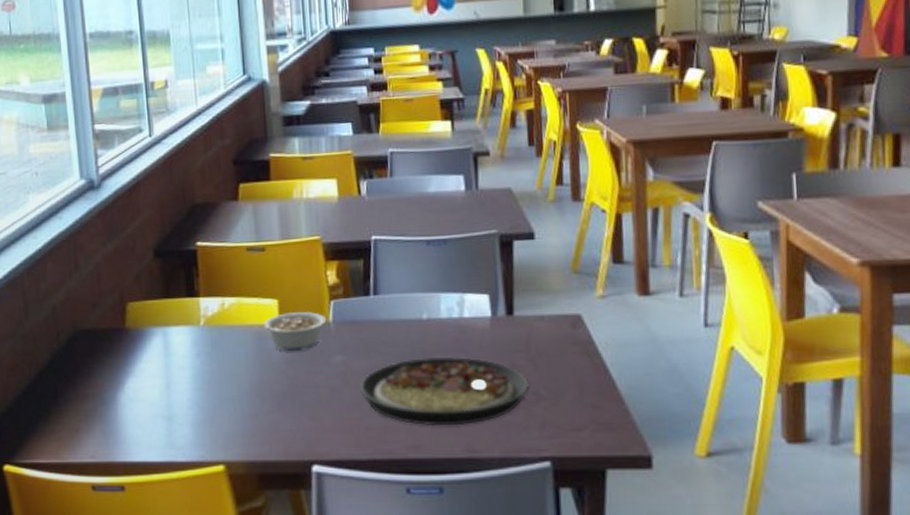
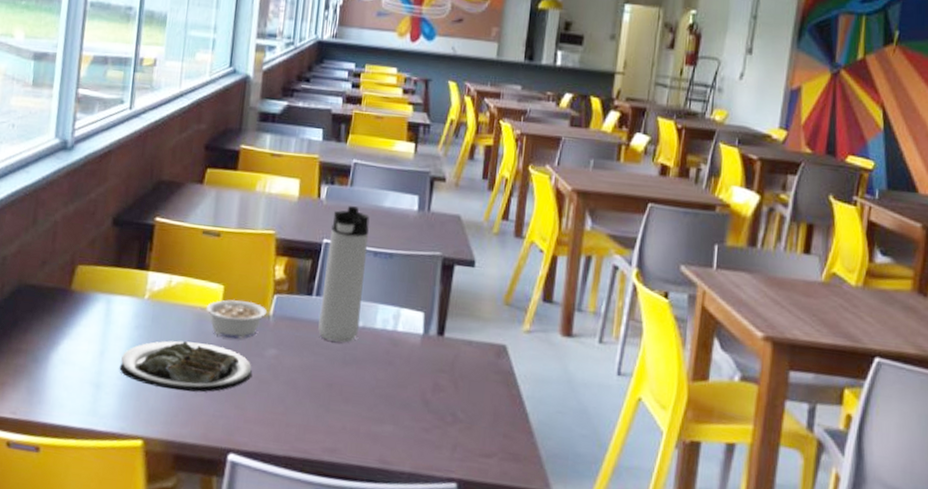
plate: none [188,361,323,411] -> present [119,340,253,393]
plate: present [359,357,529,426] -> none [287,364,448,436]
thermos bottle: none [377,197,423,338] -> present [318,206,370,343]

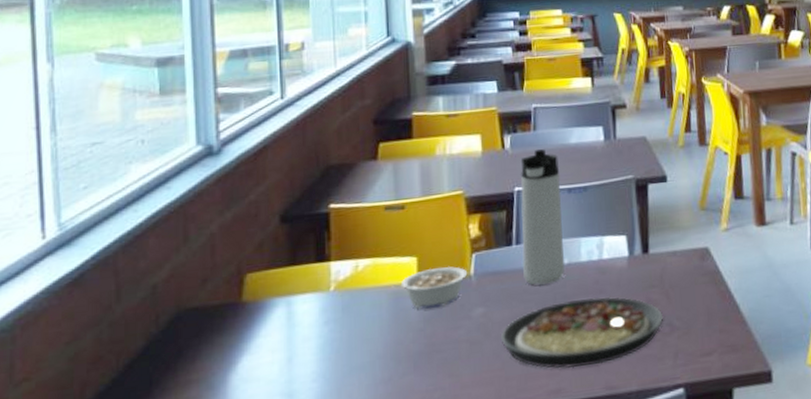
plate: present [119,340,253,393] -> none [312,319,462,379]
plate: none [287,364,448,436] -> present [500,297,663,369]

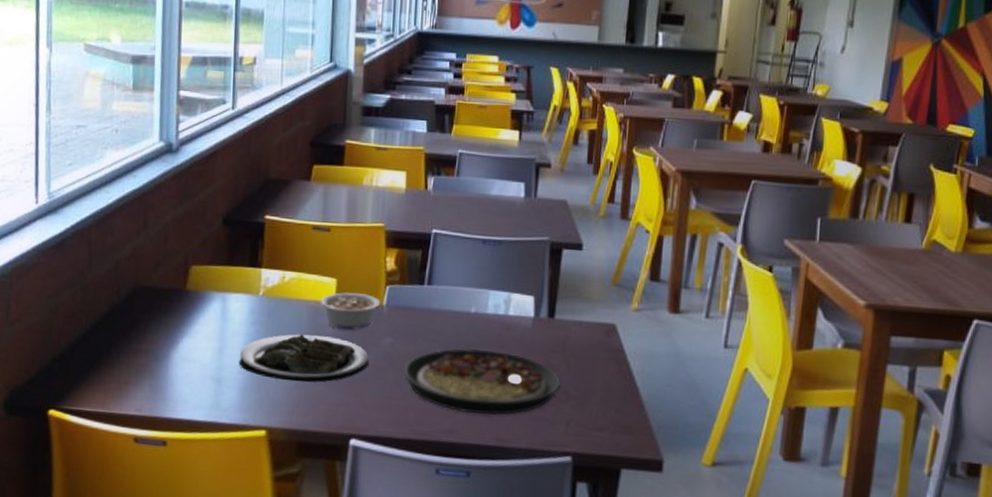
plate: none [312,319,462,379] -> present [239,334,369,383]
thermos bottle: present [520,149,565,285] -> none [431,196,478,329]

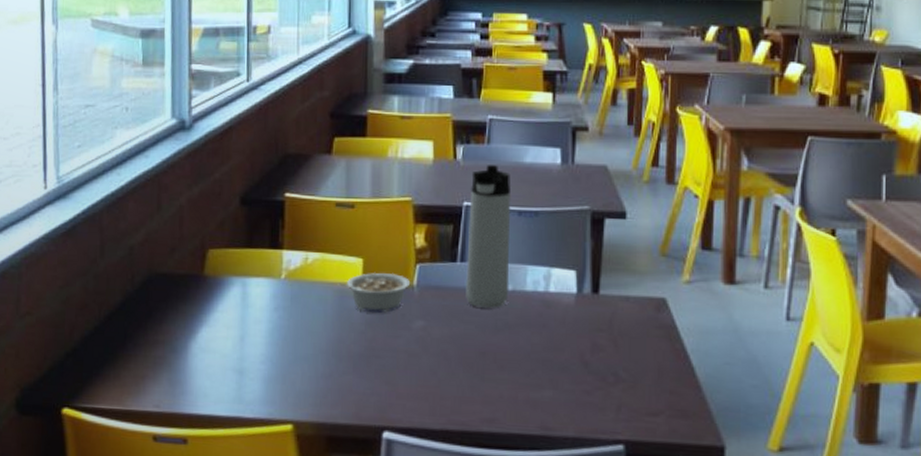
plate: present [239,334,369,383] -> none [261,319,401,371]
plate: present [404,349,560,415] -> none [438,330,608,401]
thermos bottle: none [431,196,478,329] -> present [466,165,512,308]

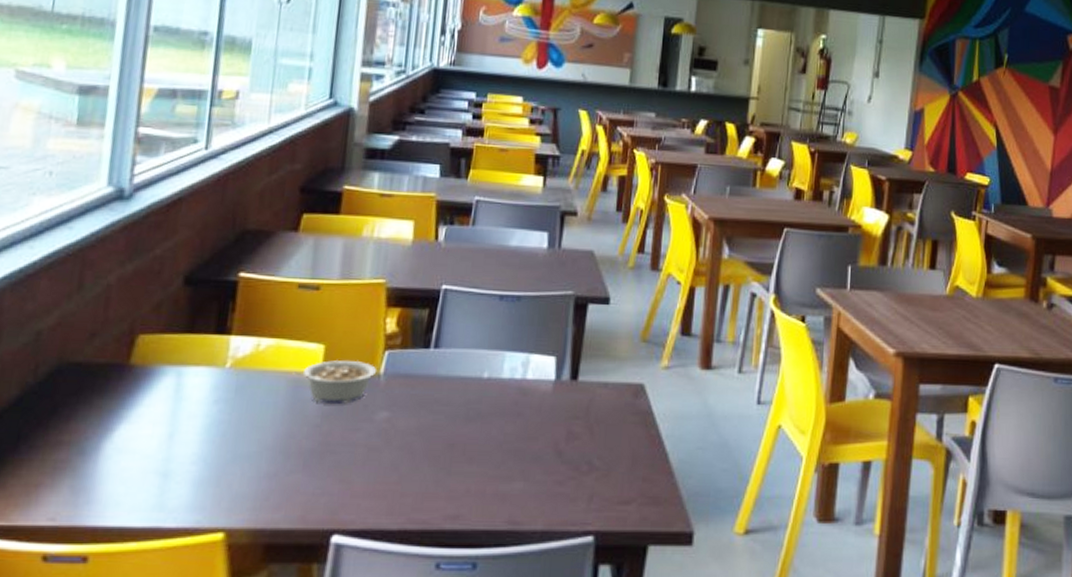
thermos bottle: present [466,165,512,308] -> none [437,247,495,397]

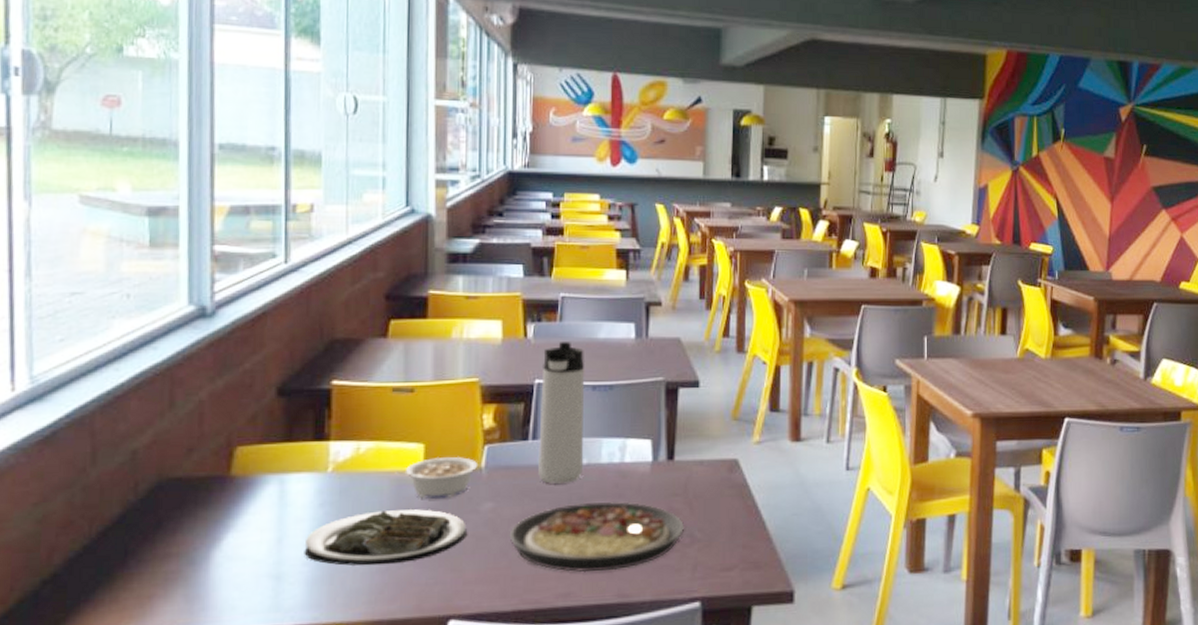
plate: none [193,412,360,470] -> present [304,509,468,566]
plate: none [401,420,583,495] -> present [509,502,684,573]
thermos bottle: none [437,247,495,397] -> present [538,342,585,484]

